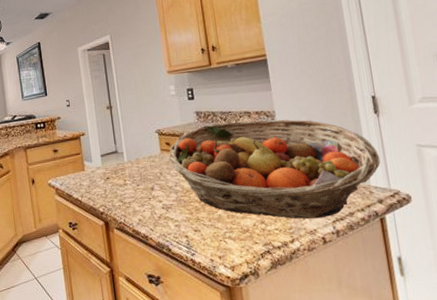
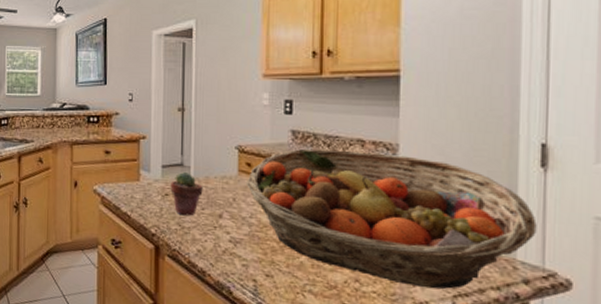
potted succulent: none [109,157,136,193] -> present [170,171,203,216]

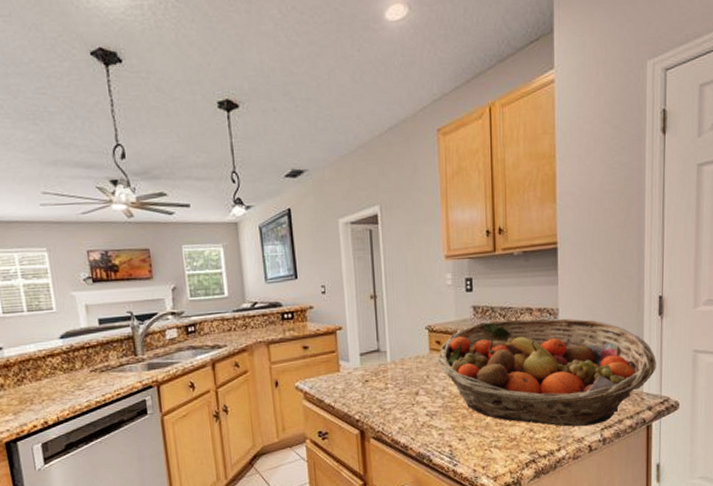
potted succulent: present [170,171,203,216] -> none [369,356,400,399]

